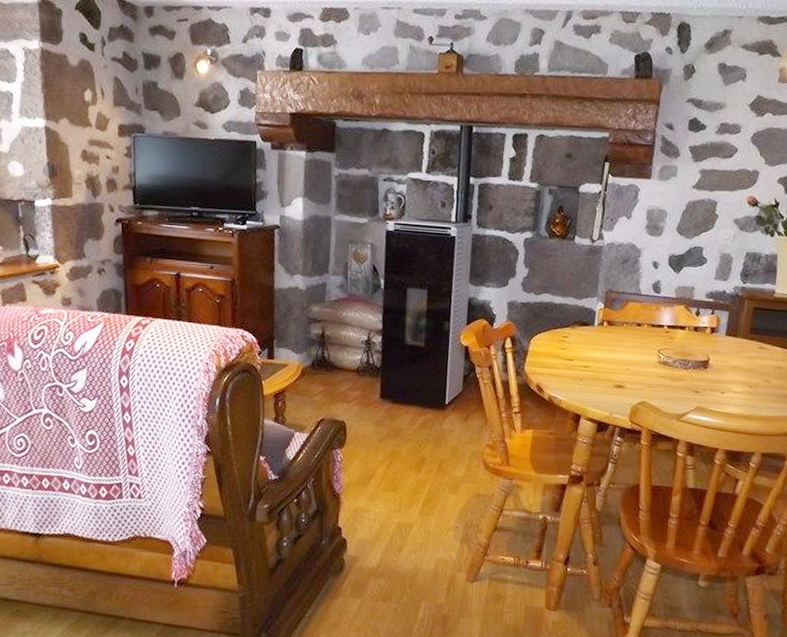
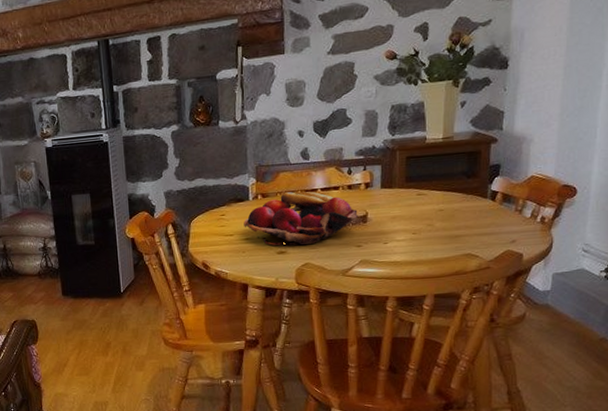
fruit basket: none [585,324,701,383] -> present [244,191,359,246]

